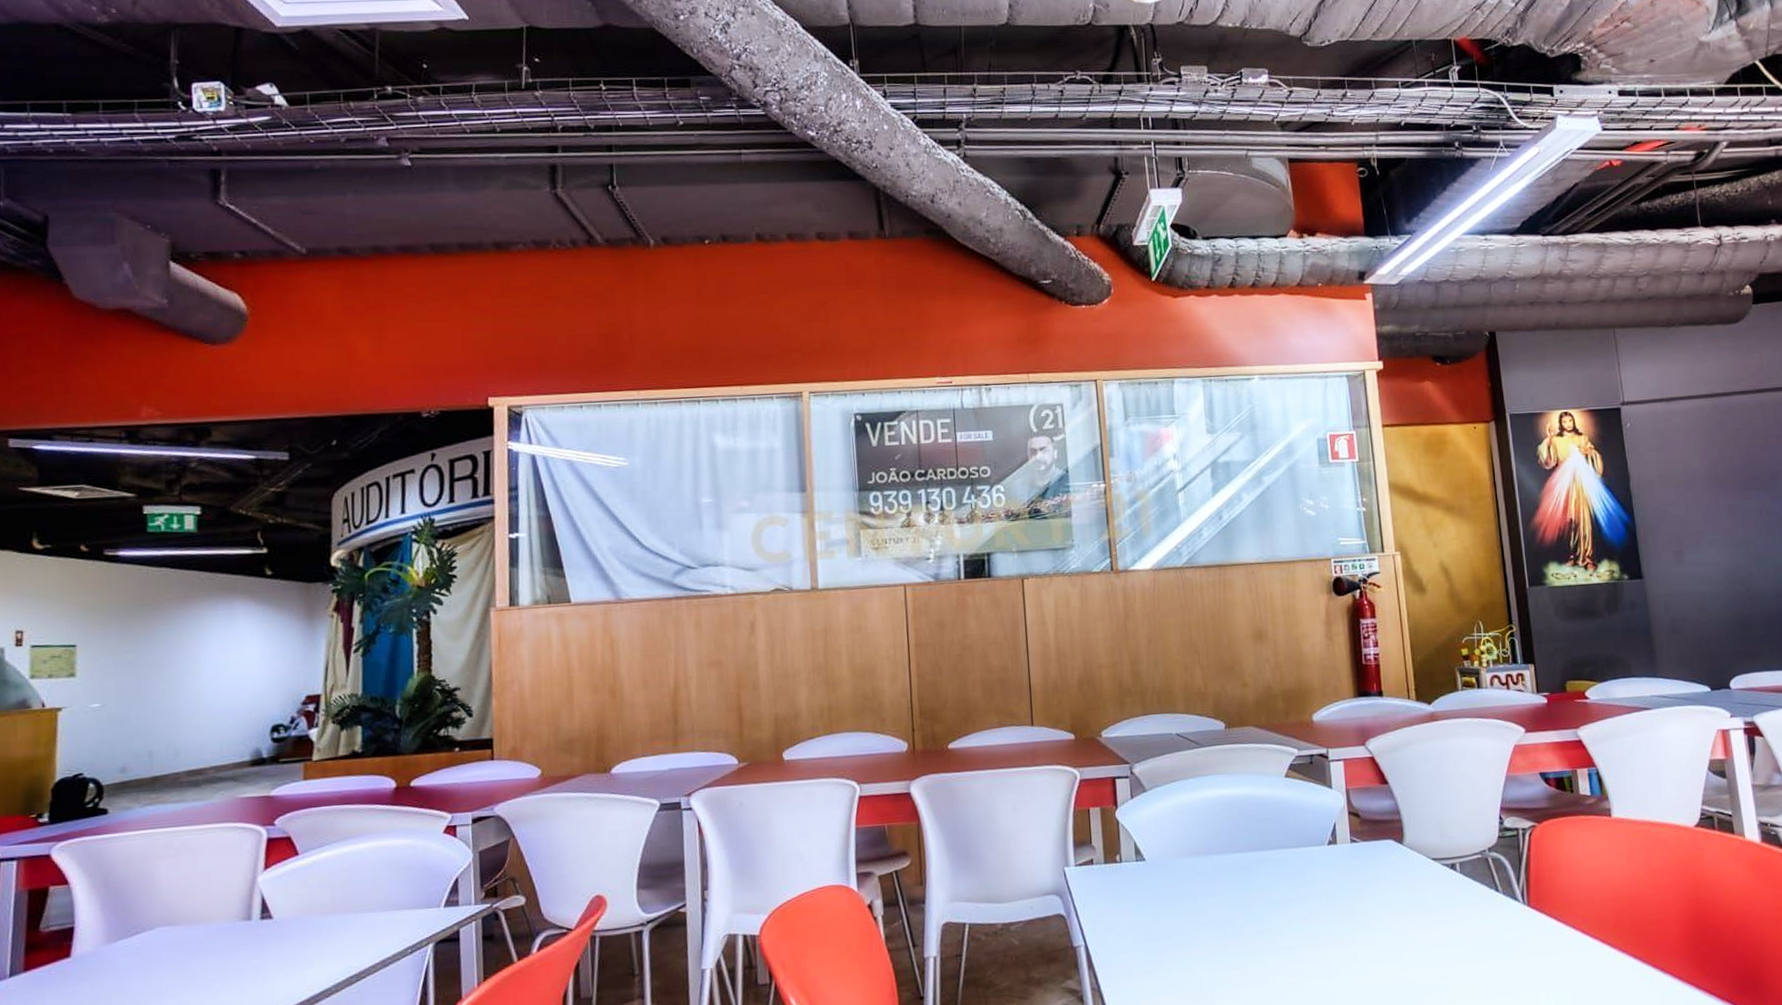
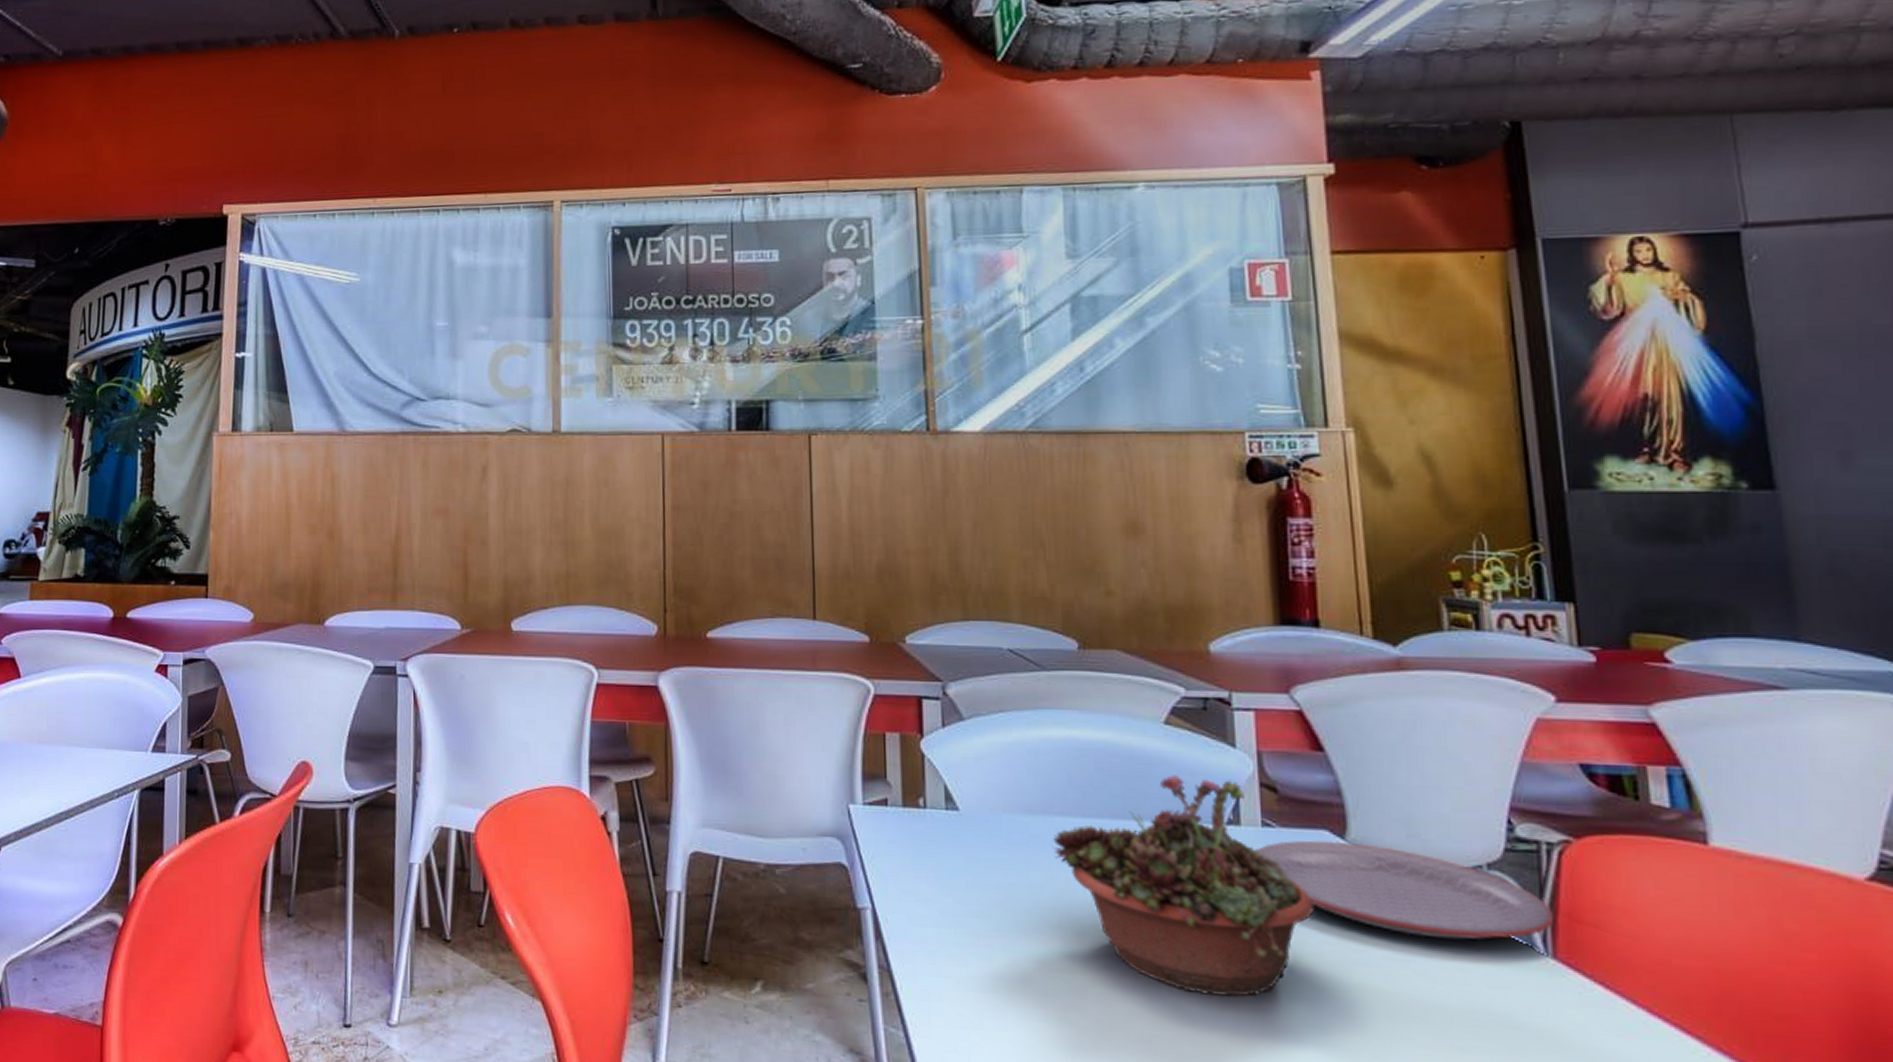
succulent planter: none [1212,812,1385,969] -> present [1052,775,1314,997]
plate: none [1348,846,1528,905] -> present [1257,840,1555,940]

